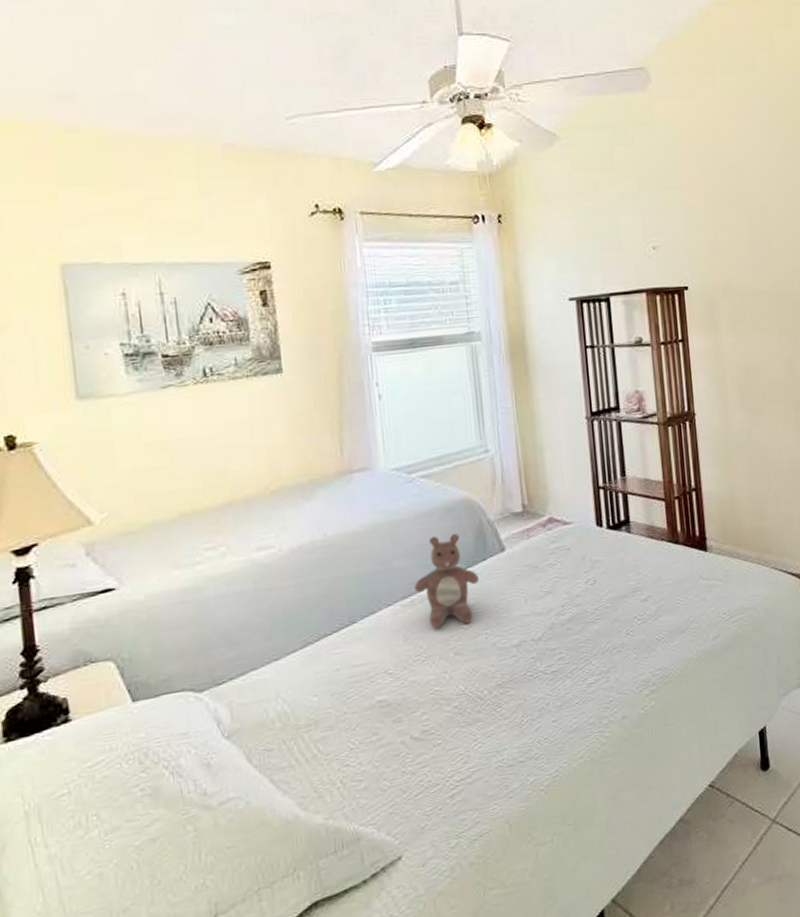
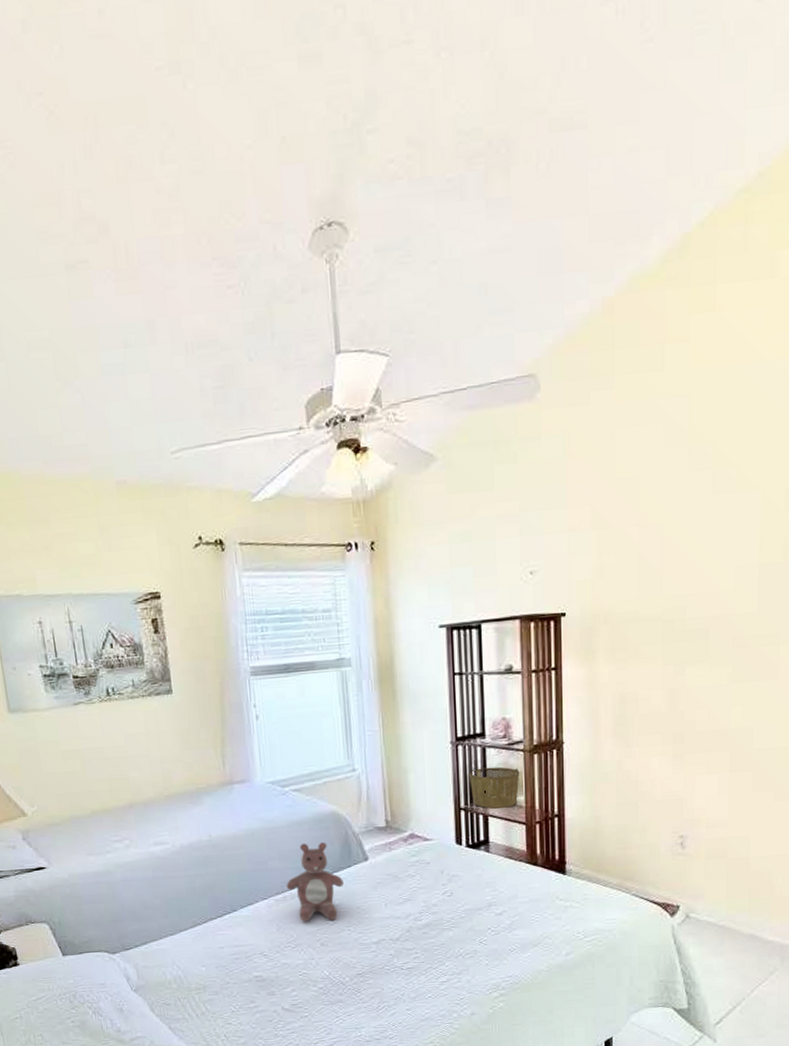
basket: none [605,441,656,486] -> present [468,766,520,809]

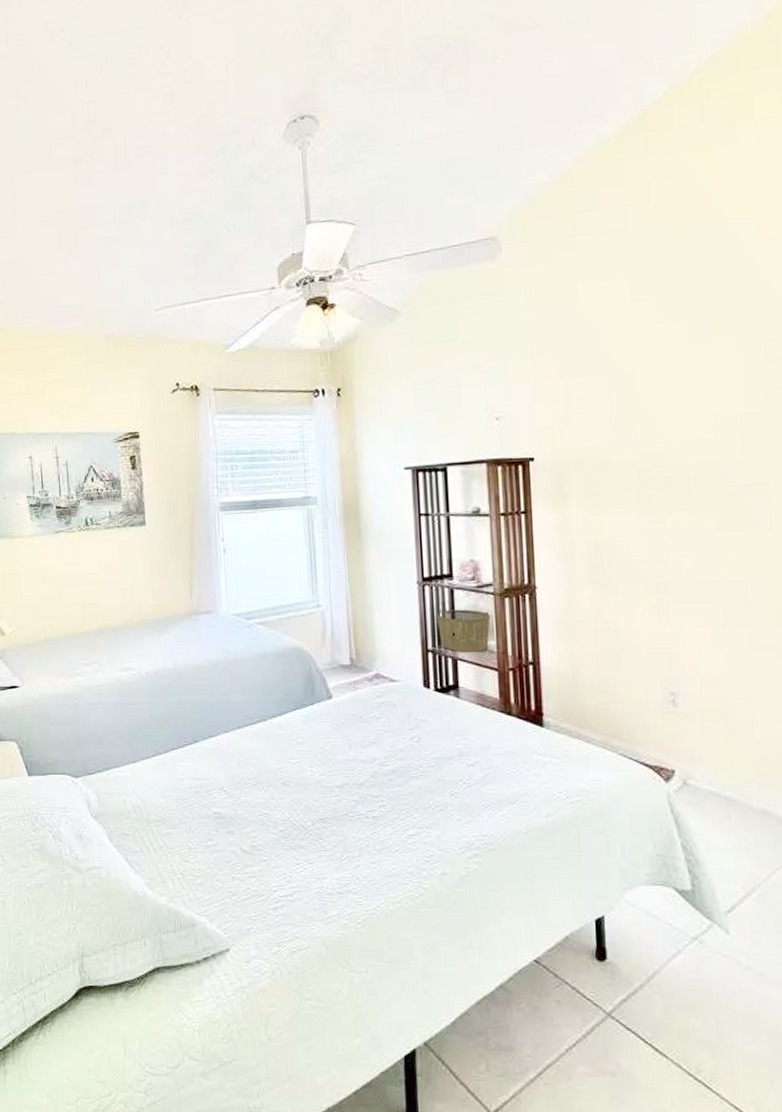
stuffed animal: present [286,842,344,922] -> none [248,677,306,758]

